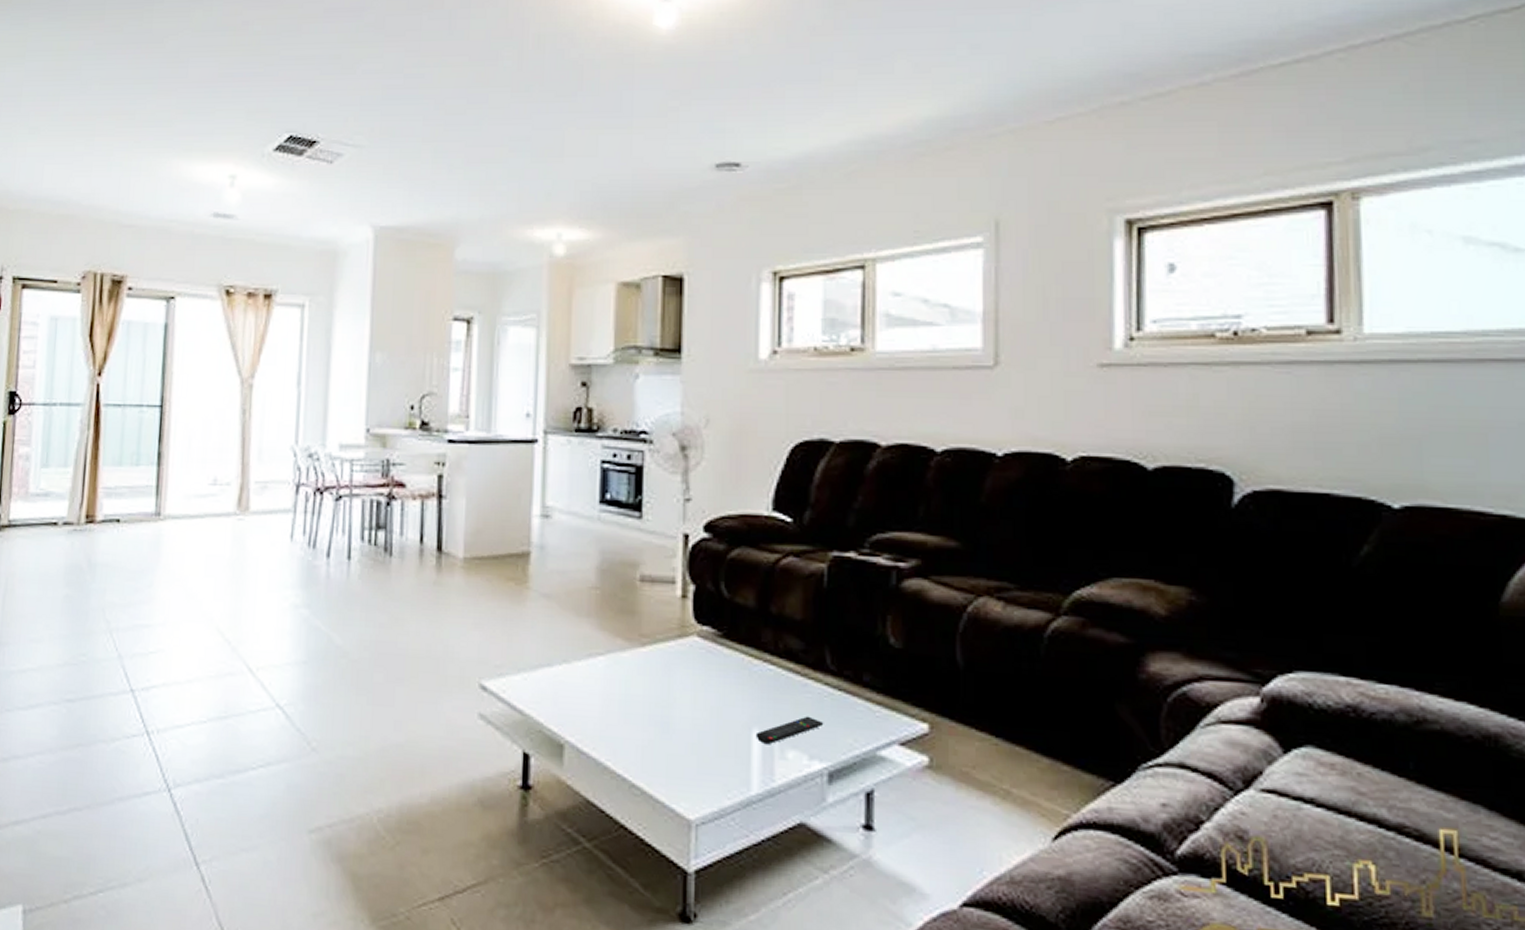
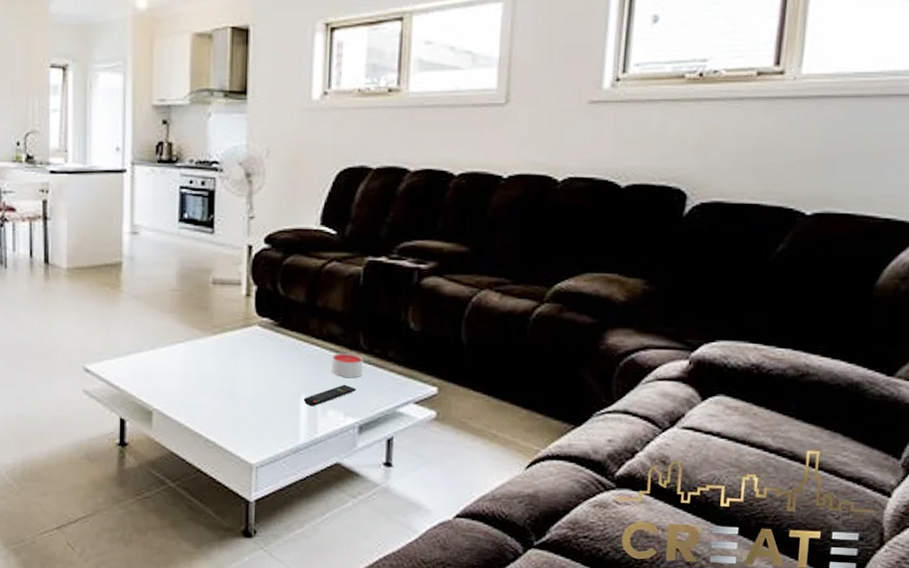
candle: none [791,674,831,708] -> present [331,352,363,378]

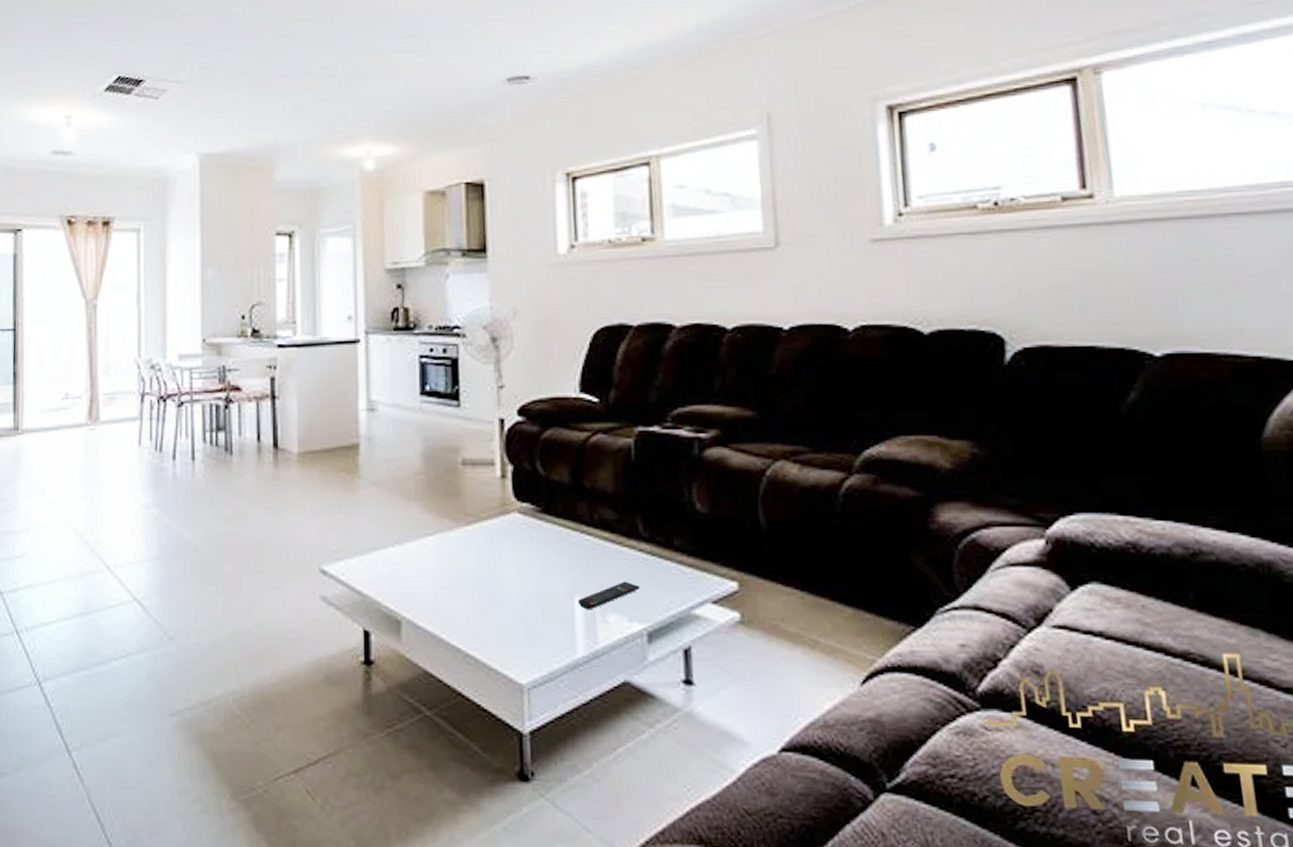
candle: present [331,352,363,378] -> none [607,542,645,574]

